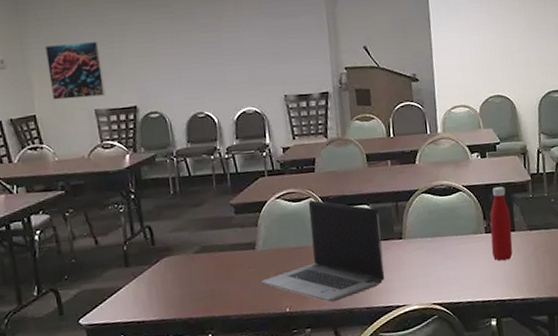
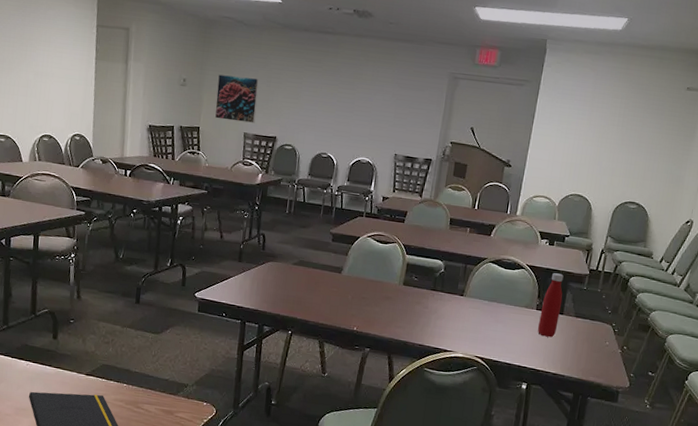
laptop computer: present [261,200,385,303] -> none [339,245,449,333]

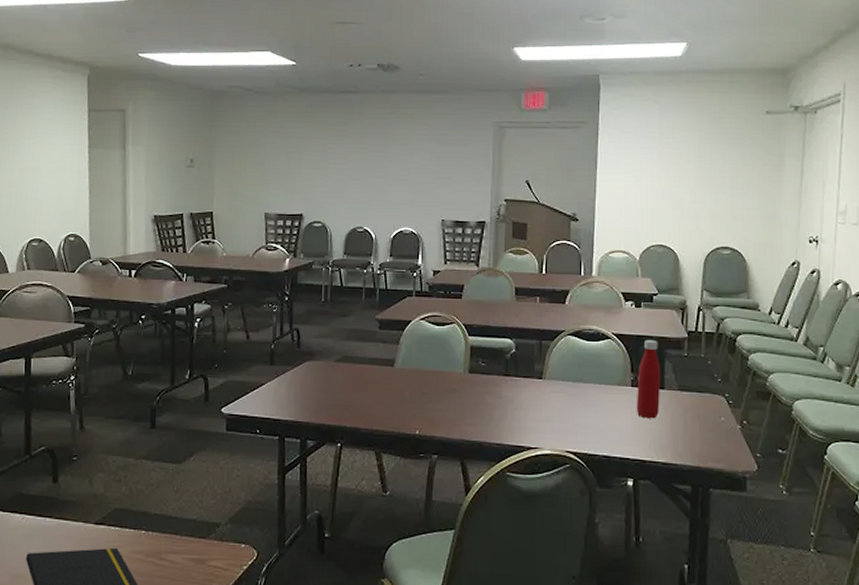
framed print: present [215,74,259,123] -> none [229,150,277,201]

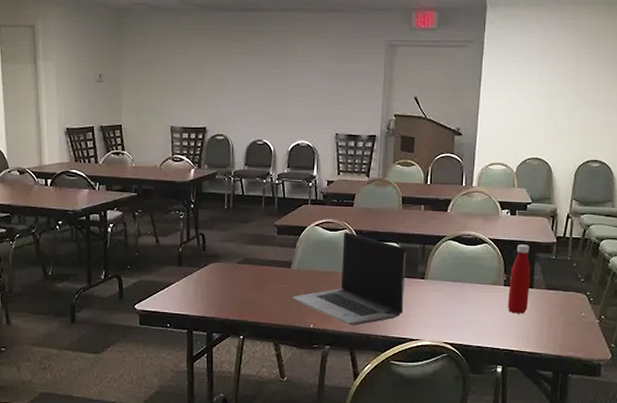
laptop computer: none [395,326,521,432] -> present [292,232,406,326]

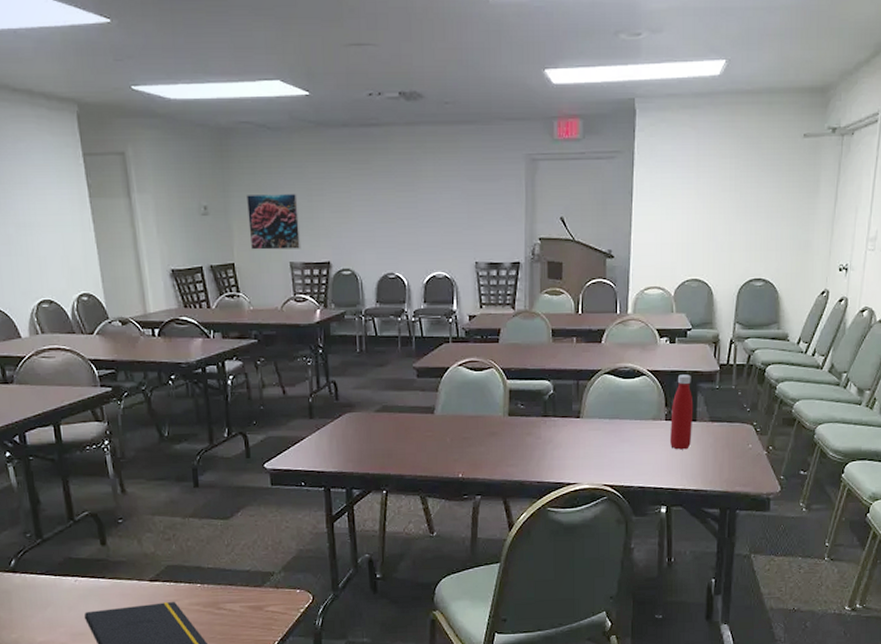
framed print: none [137,66,182,115] -> present [247,193,301,250]
laptop computer: present [292,232,406,326] -> none [437,371,559,473]

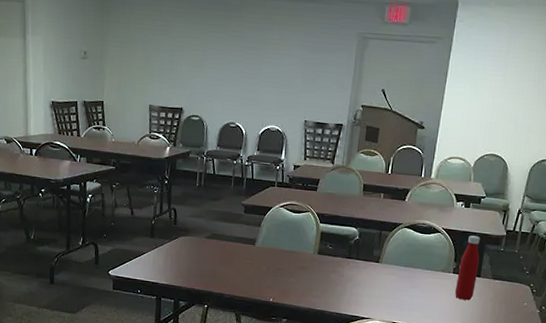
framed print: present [247,193,301,250] -> none [118,45,162,95]

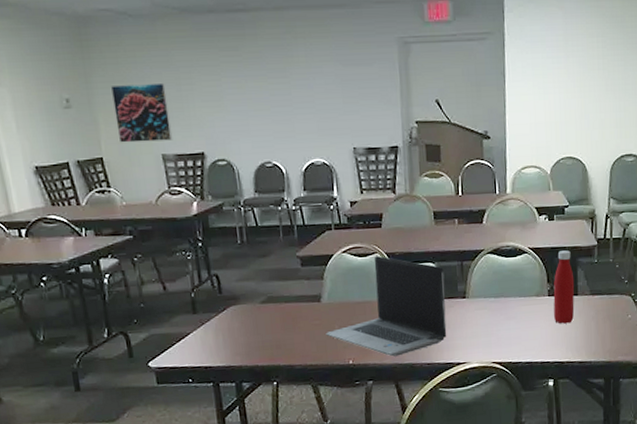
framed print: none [118,45,162,95] -> present [111,82,173,143]
laptop computer: none [254,214,364,302] -> present [326,256,447,357]

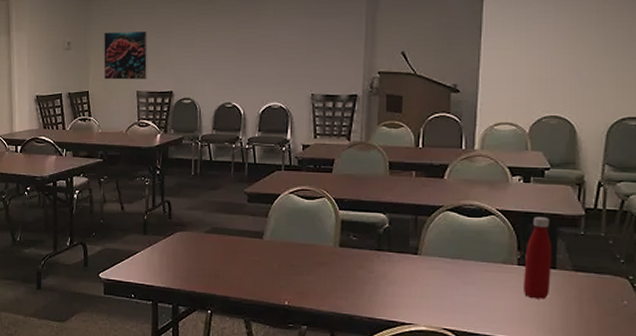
laptop computer: present [326,256,447,357] -> none [264,200,395,305]

